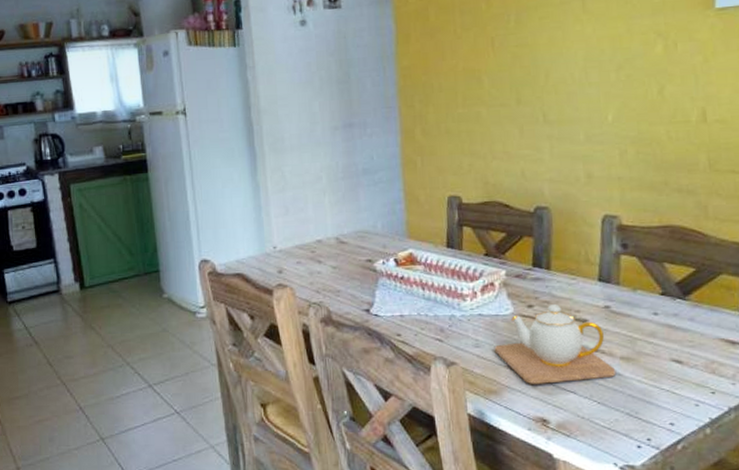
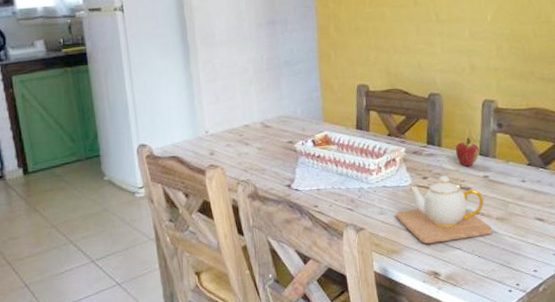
fruit: none [567,259,599,294] -> present [455,137,480,167]

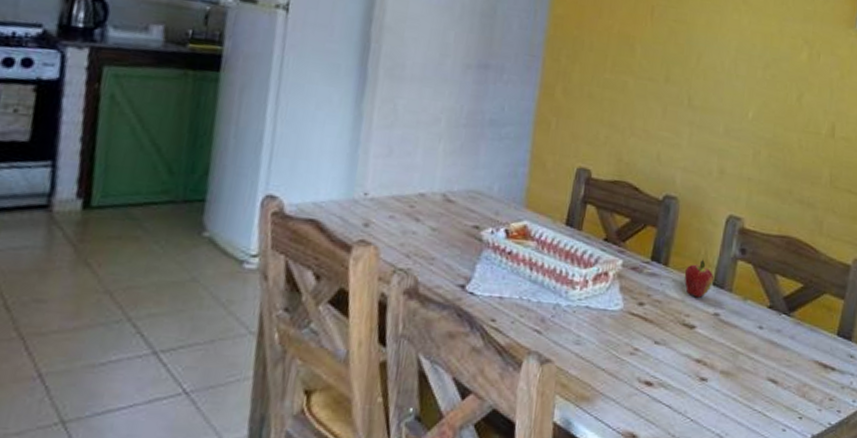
teapot: present [395,176,493,244] -> none [595,305,715,394]

